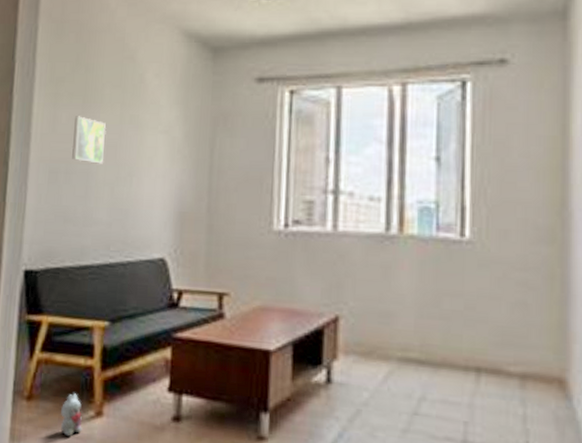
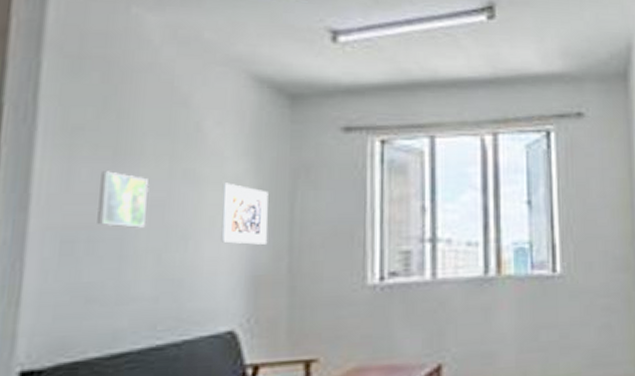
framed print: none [156,128,193,185] -> present [221,183,268,245]

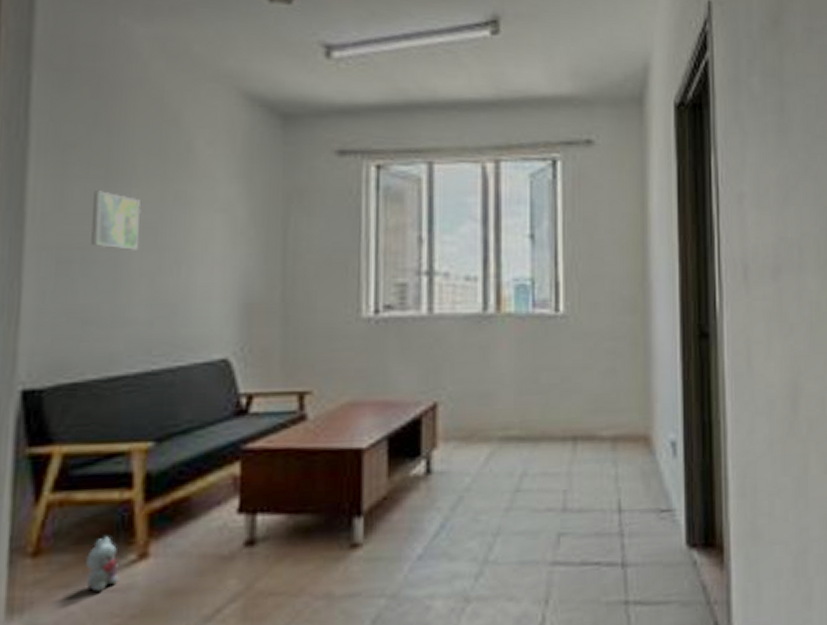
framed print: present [221,183,268,245] -> none [213,206,261,272]

